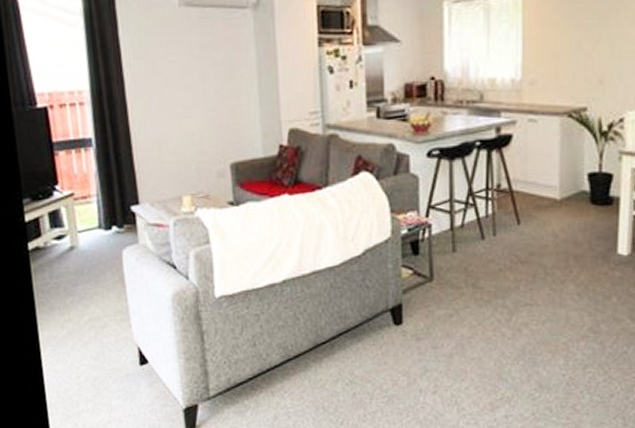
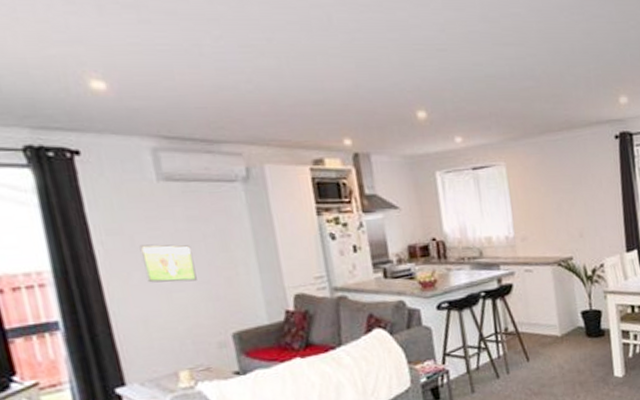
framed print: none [159,70,205,109] -> present [139,244,197,283]

